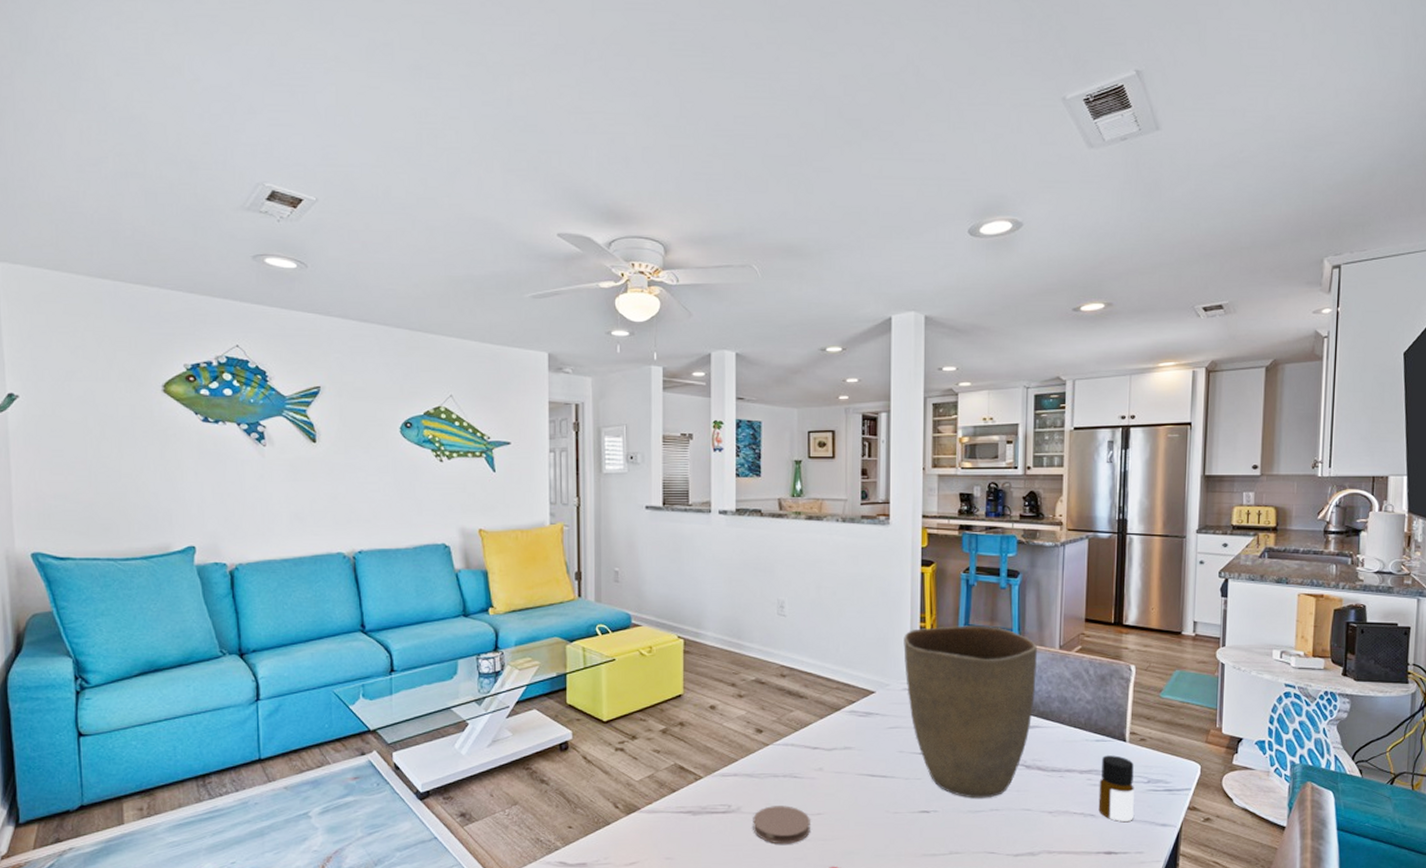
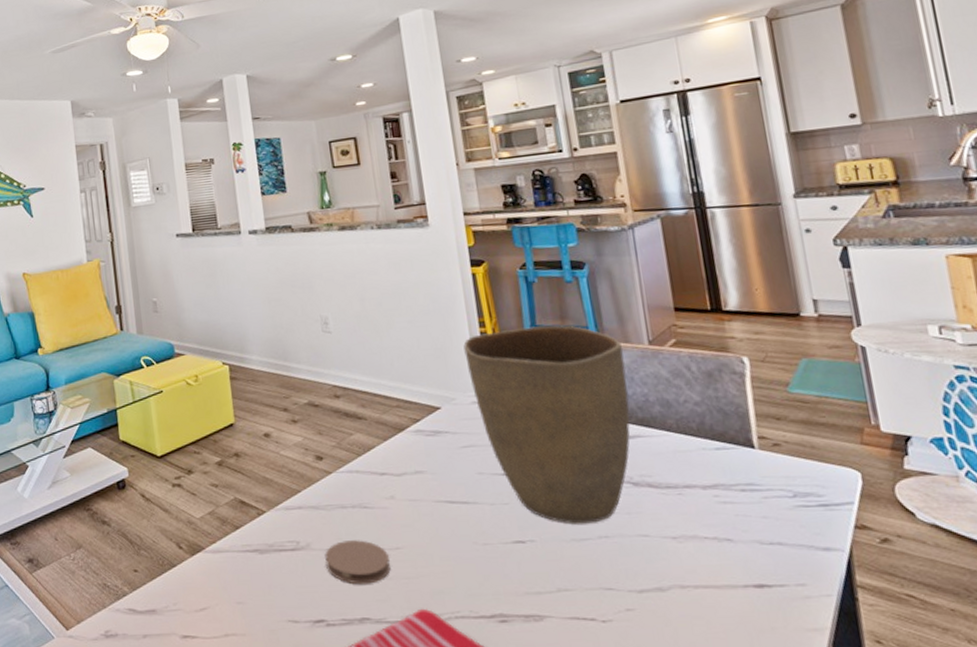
bottle: present [1098,755,1134,822] -> none [728,465,784,547]

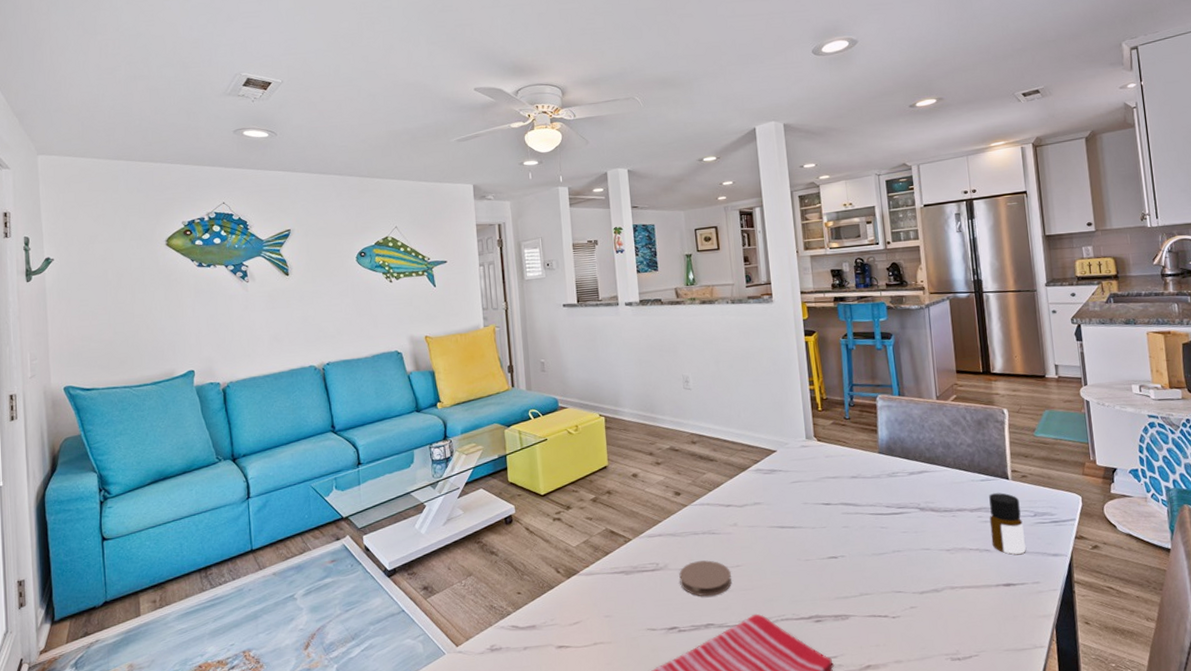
vase: present [463,325,631,524] -> none [796,384,920,542]
bottle: none [728,465,784,547] -> present [989,493,1026,555]

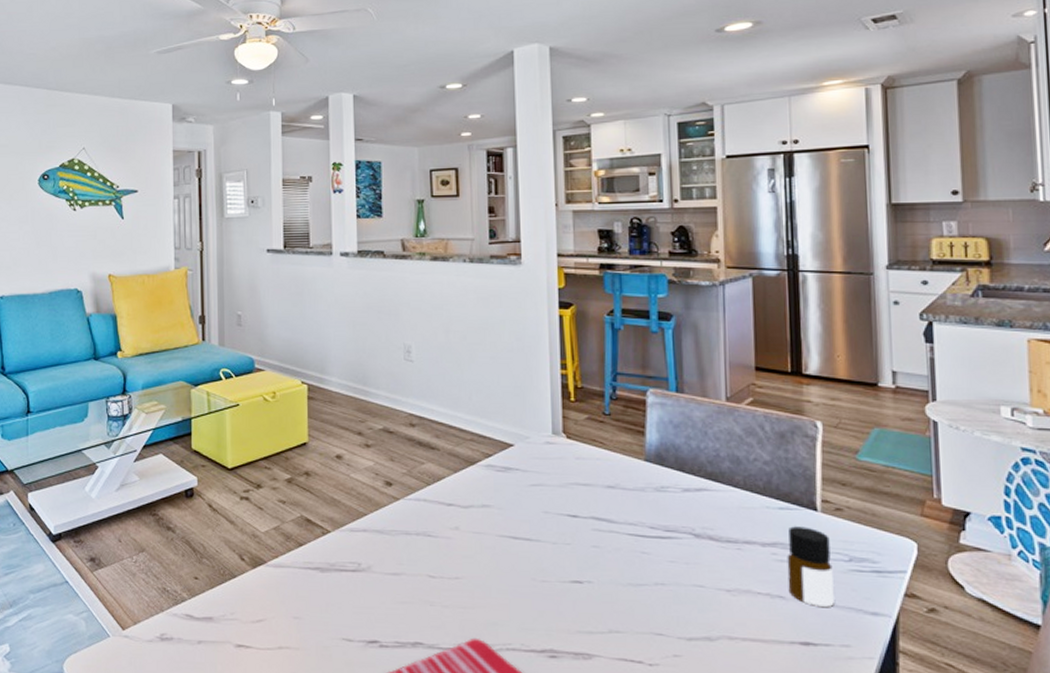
coaster: present [679,560,732,597] -> none [385,566,448,610]

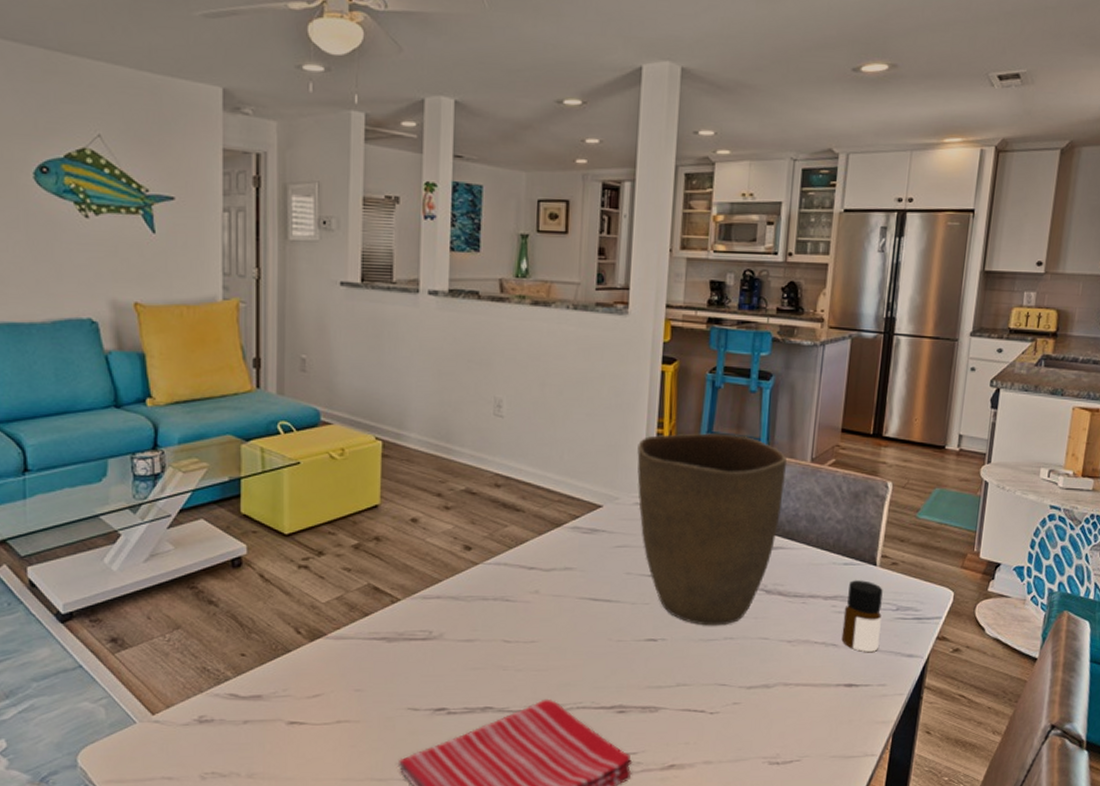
vase: none [543,373,701,570] -> present [637,433,787,626]

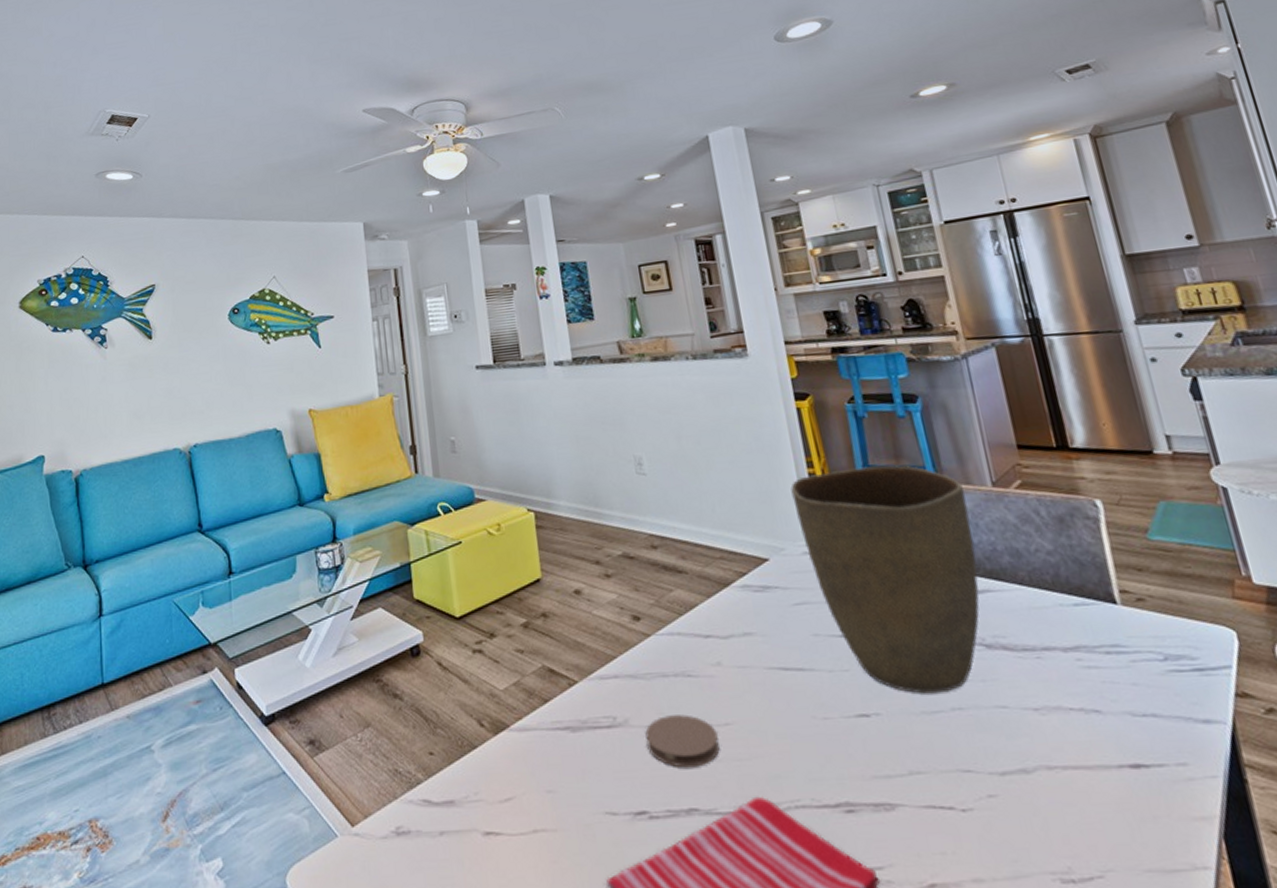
coaster: none [457,632,523,675] -> present [645,714,720,768]
bottle: present [841,580,883,652] -> none [1089,623,1159,719]

